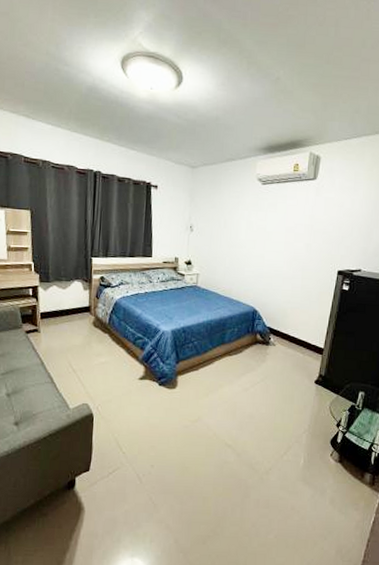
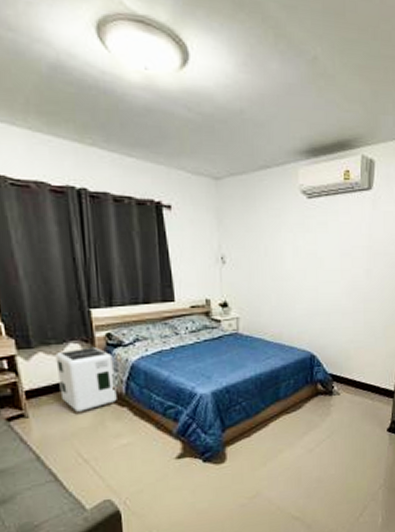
air purifier: none [63,285,103,333] -> present [55,346,117,412]

